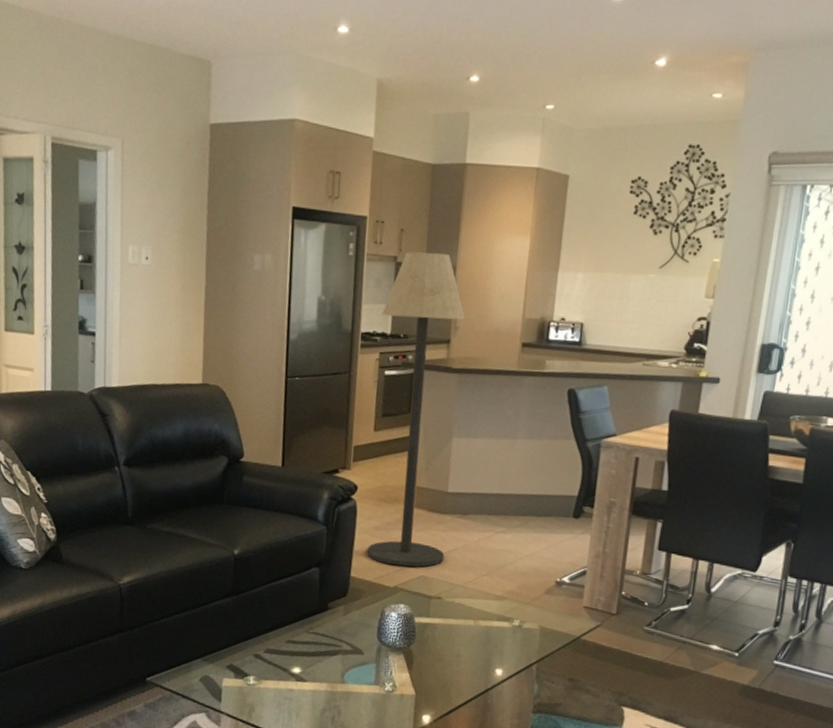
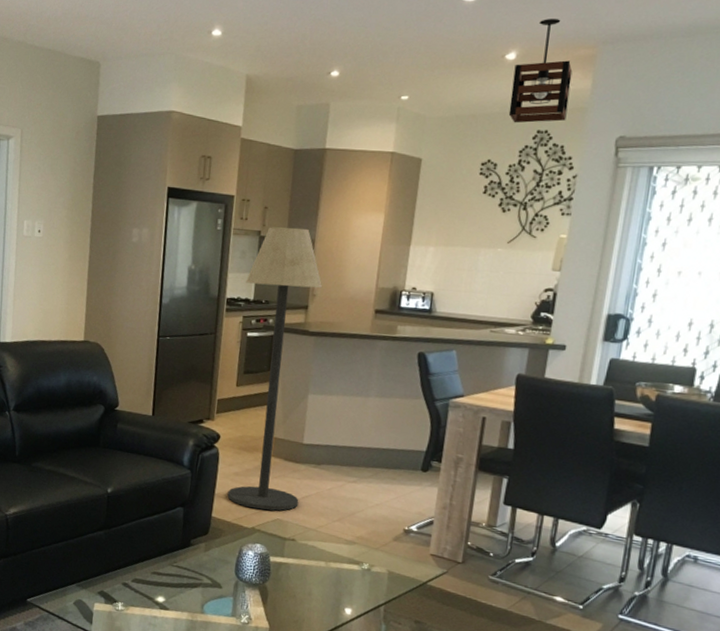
pendant light: none [659,21,725,137] -> present [508,19,573,123]

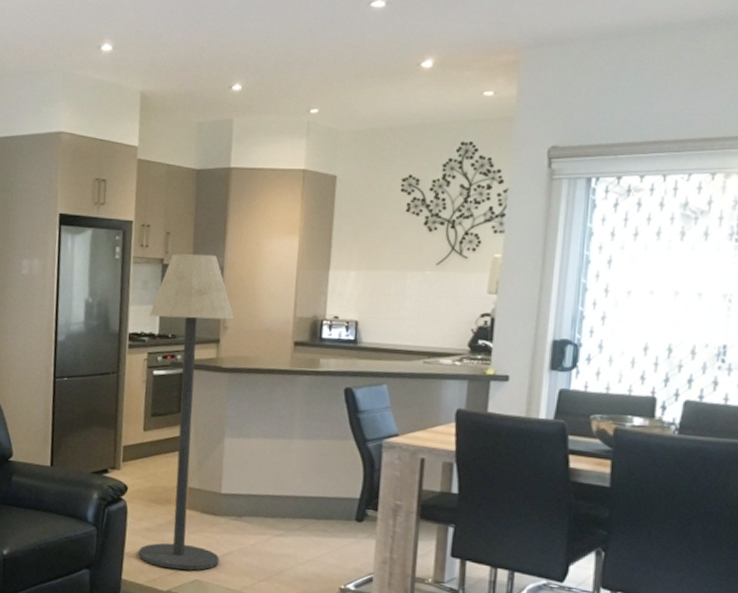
pendant light: present [508,19,573,123] -> none [428,24,495,135]

